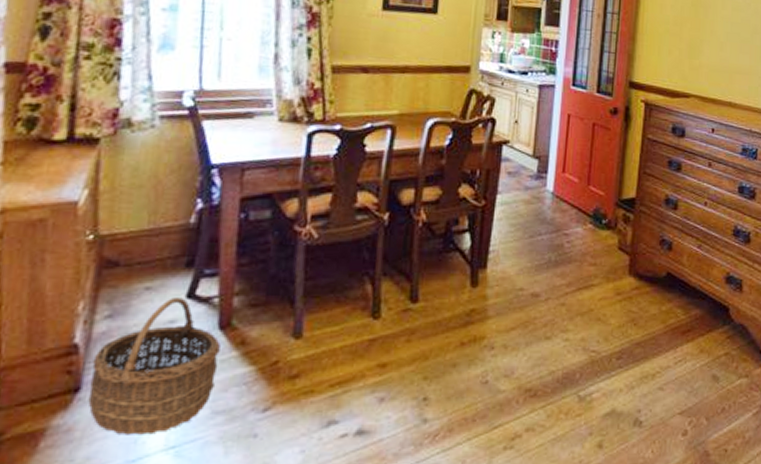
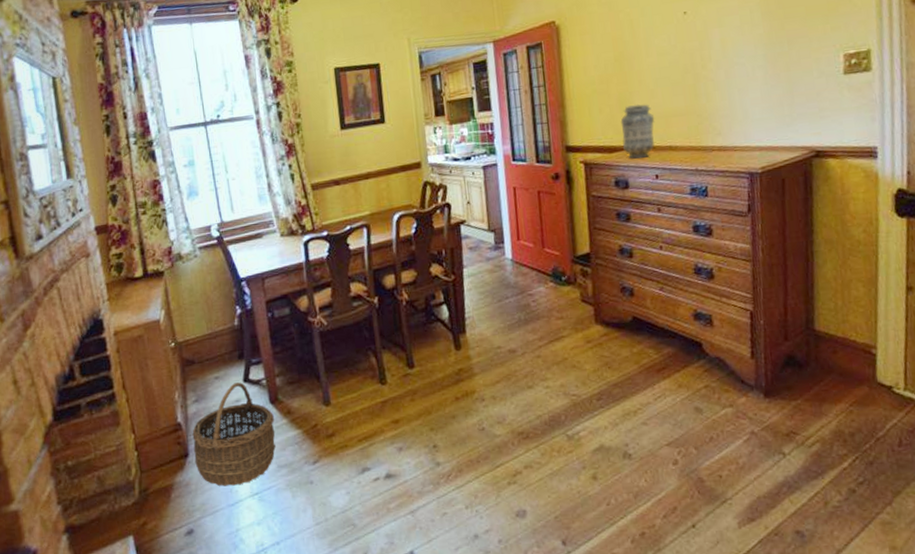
vase: none [685,53,720,109] -> present [620,104,655,159]

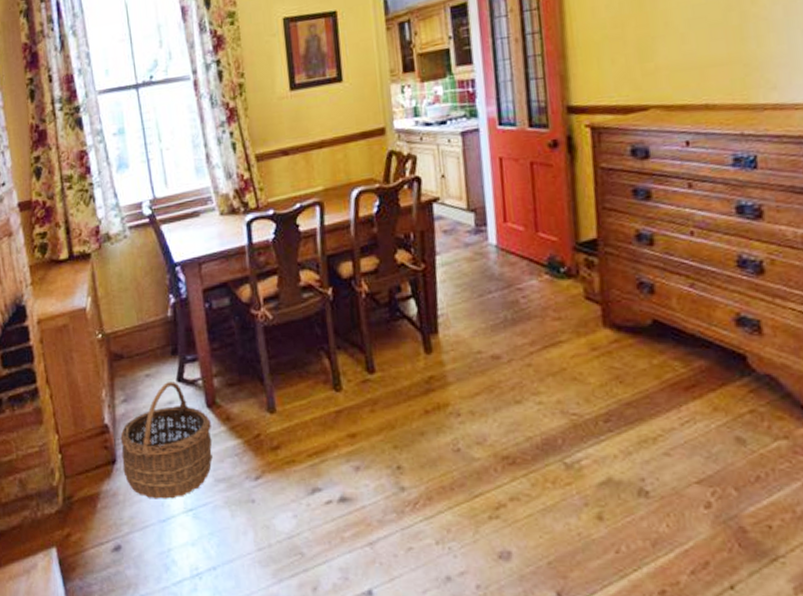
vase: present [620,104,655,159] -> none [639,51,686,122]

